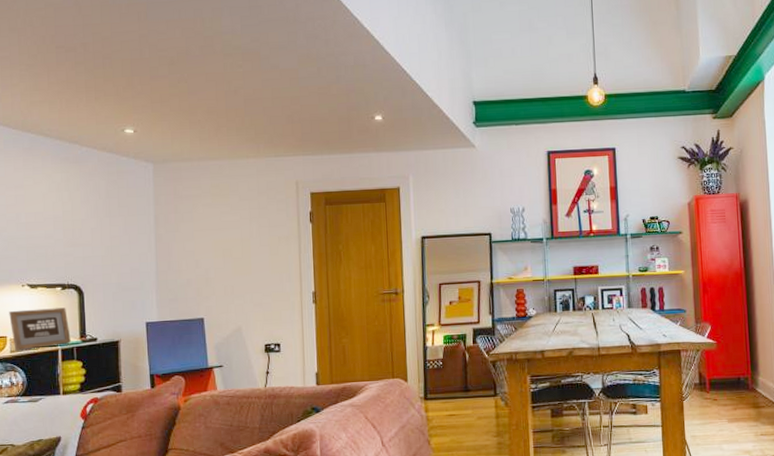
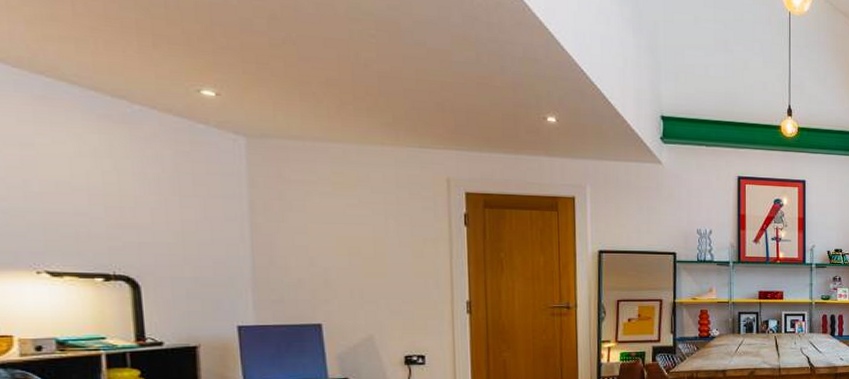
picture frame: present [9,307,71,351] -> none [15,303,121,355]

